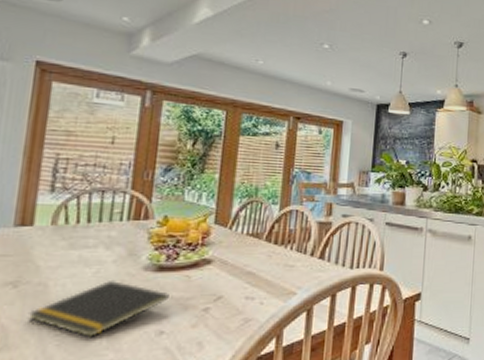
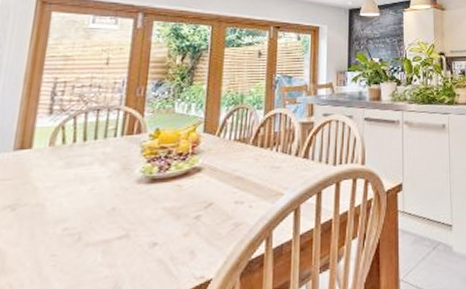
notepad: present [27,279,169,337] -> none [25,195,162,255]

